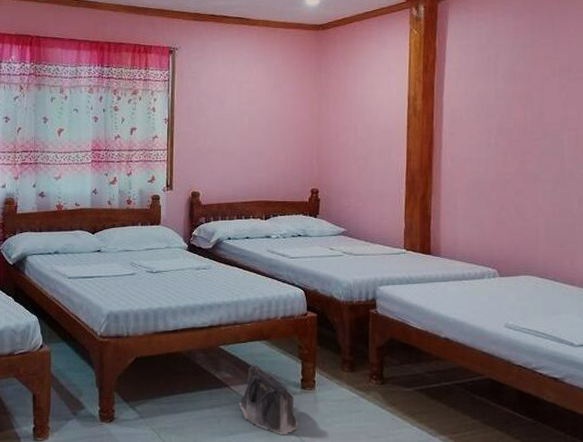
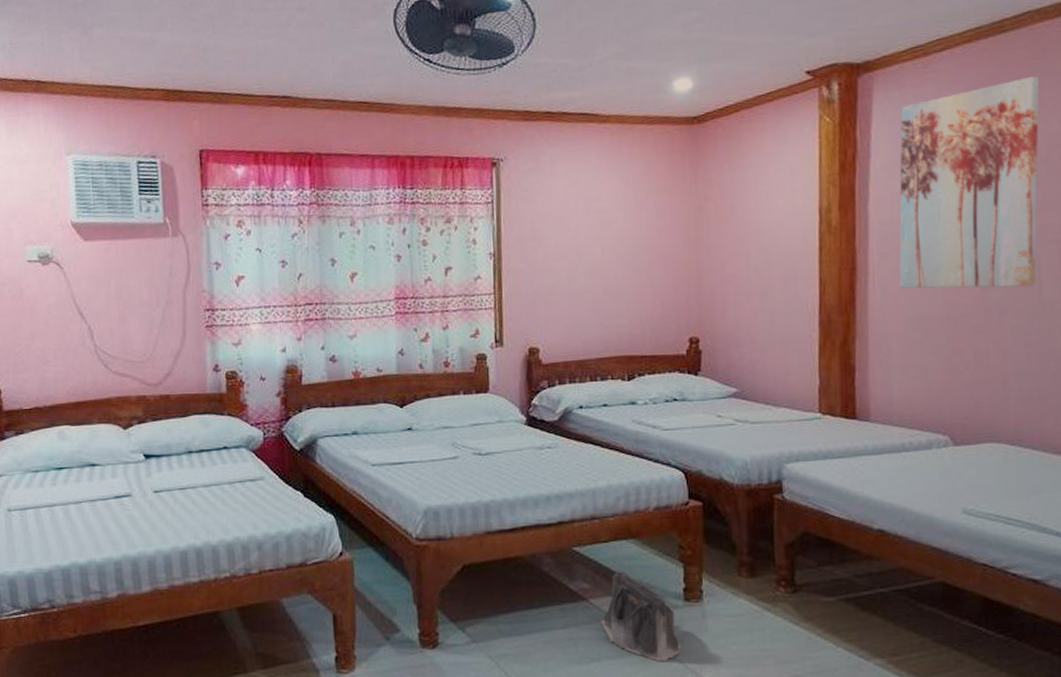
wall art: none [463,9,565,162] -> present [898,75,1040,289]

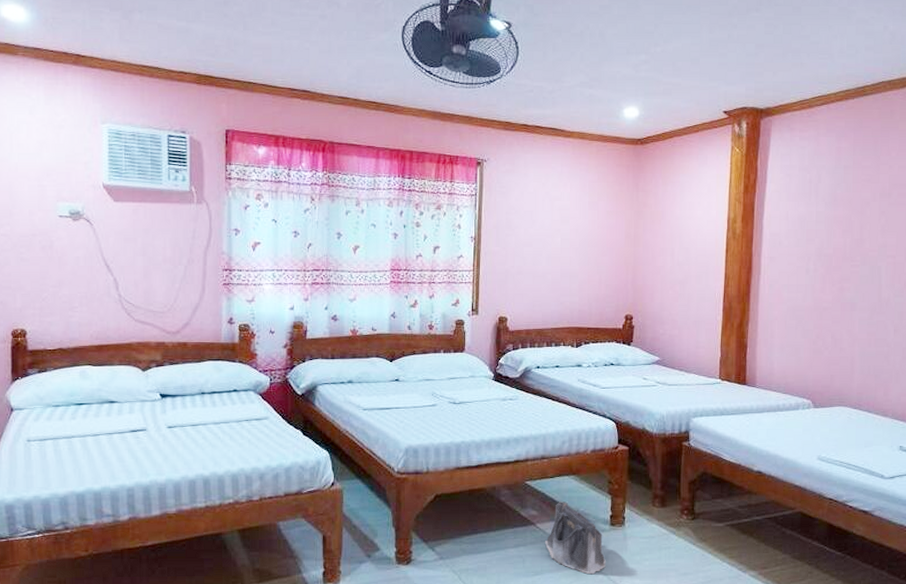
wall art: present [898,75,1040,289] -> none [782,131,887,290]

